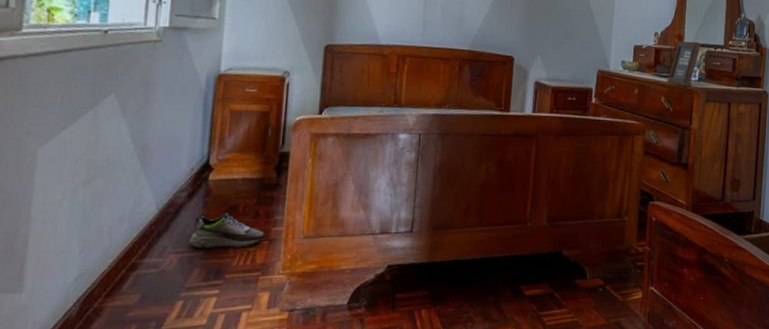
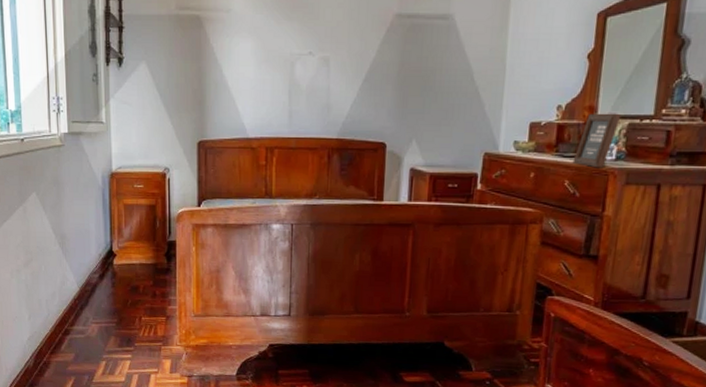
shoe: present [189,212,264,249] -> none [104,292,162,322]

